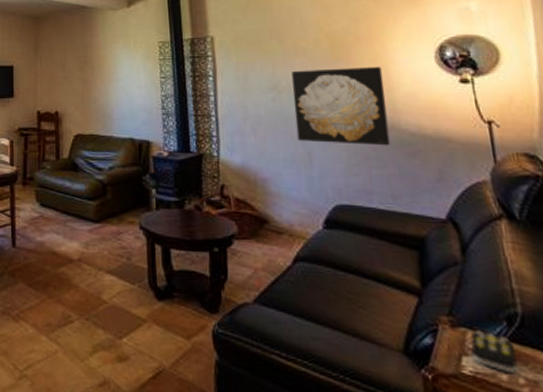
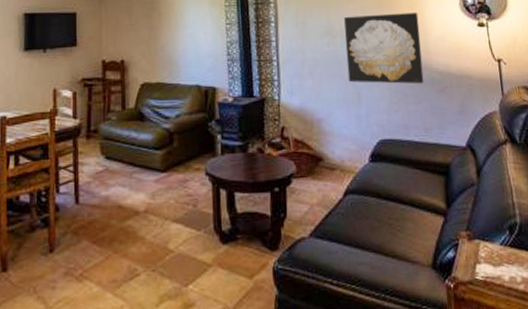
remote control: present [470,330,518,373] -> none [483,240,516,274]

